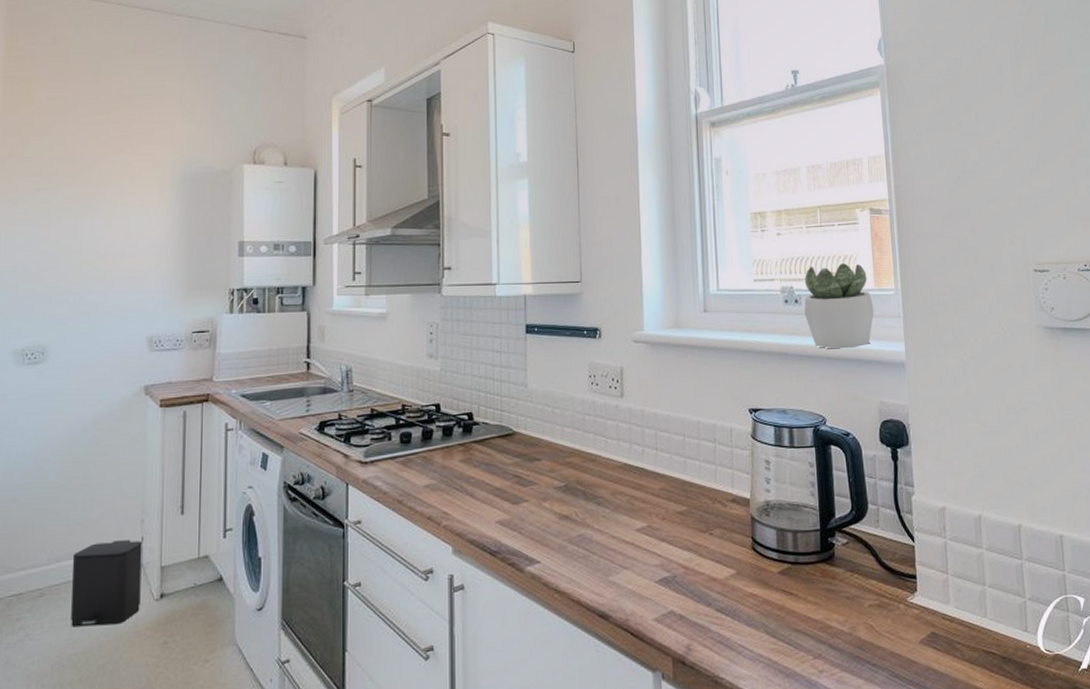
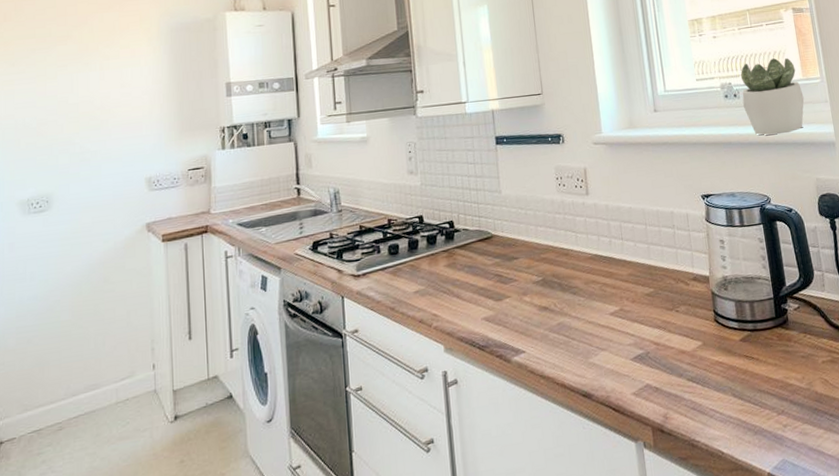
pedal bin: present [71,540,142,627] -> none [88,368,156,456]

